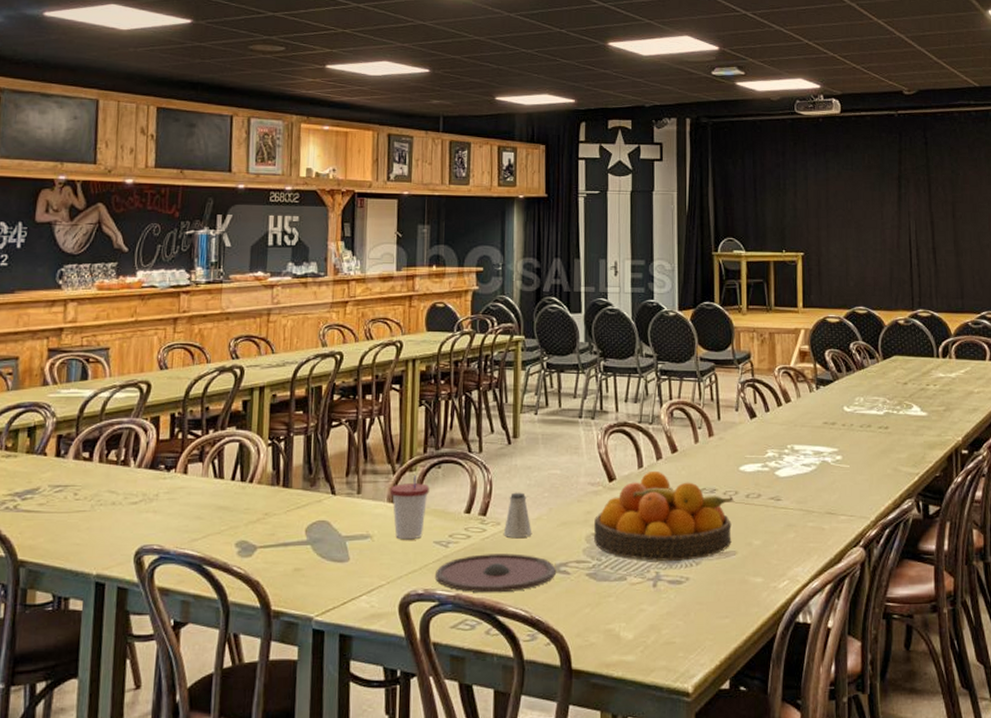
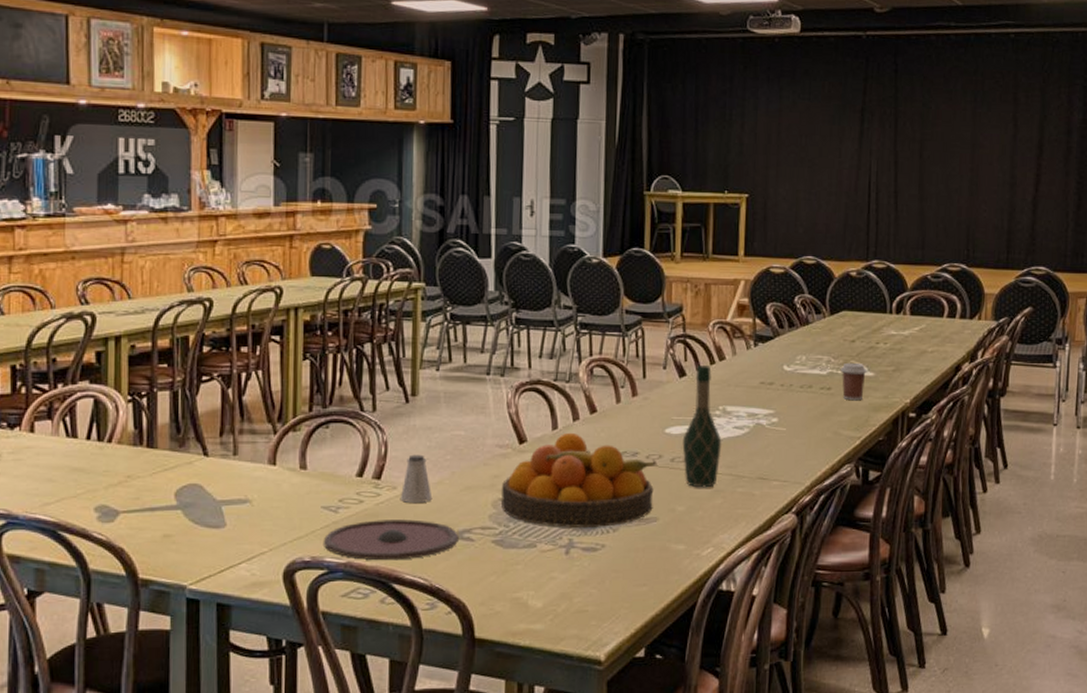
cup: present [391,475,430,540] -> none [272,436,316,505]
wine bottle: none [756,408,792,523] -> present [682,366,722,488]
coffee cup: none [895,403,920,439] -> present [840,362,867,401]

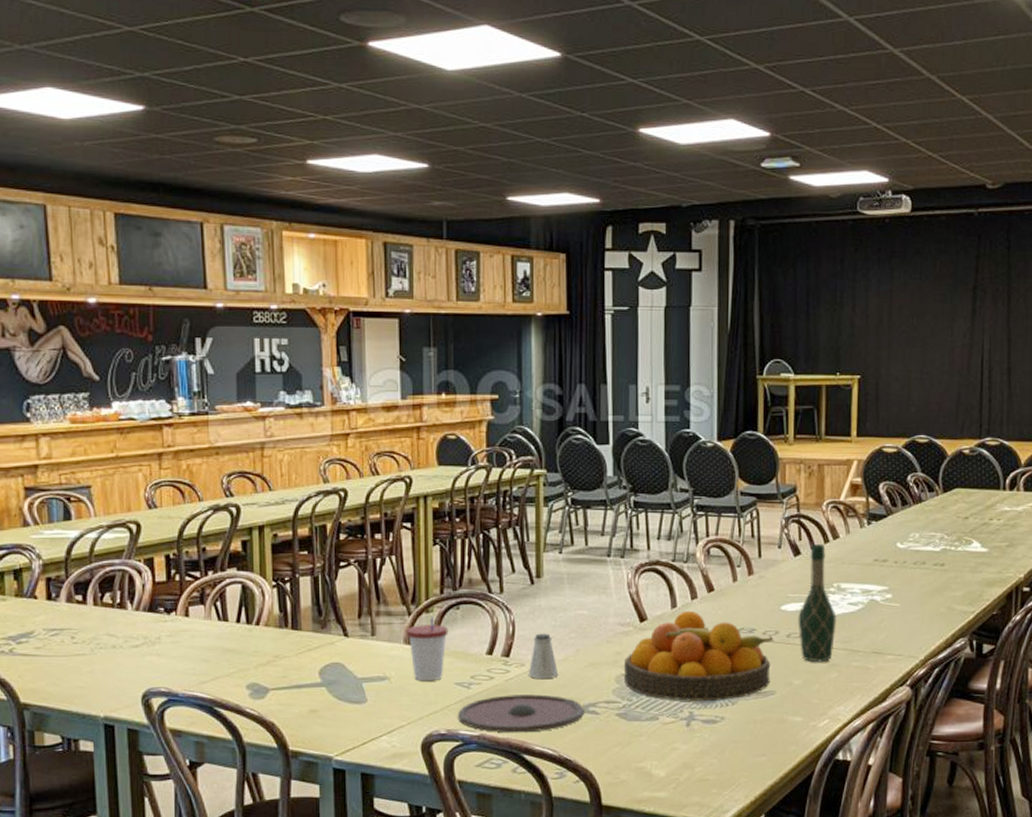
cup: none [272,436,316,505] -> present [407,617,448,682]
coffee cup: present [840,362,867,401] -> none [953,539,981,576]

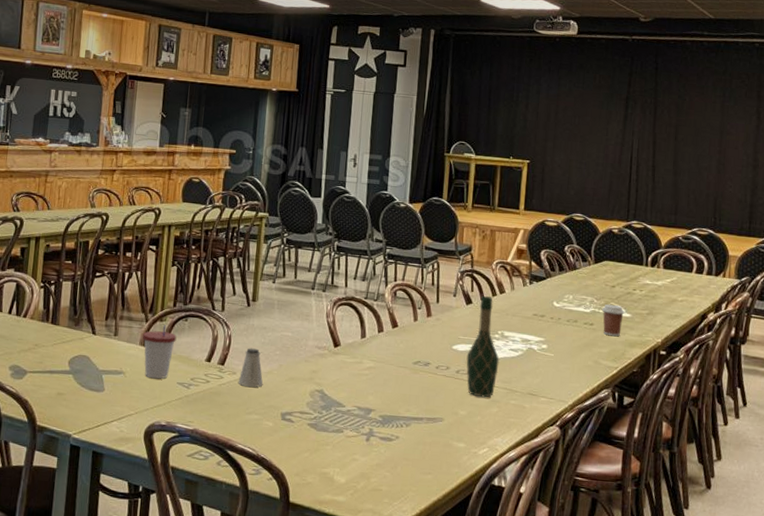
plate: present [458,694,585,733] -> none [177,397,283,432]
fruit bowl: present [624,610,774,701] -> none [317,341,445,422]
coffee cup: none [953,539,981,576] -> present [601,304,625,337]

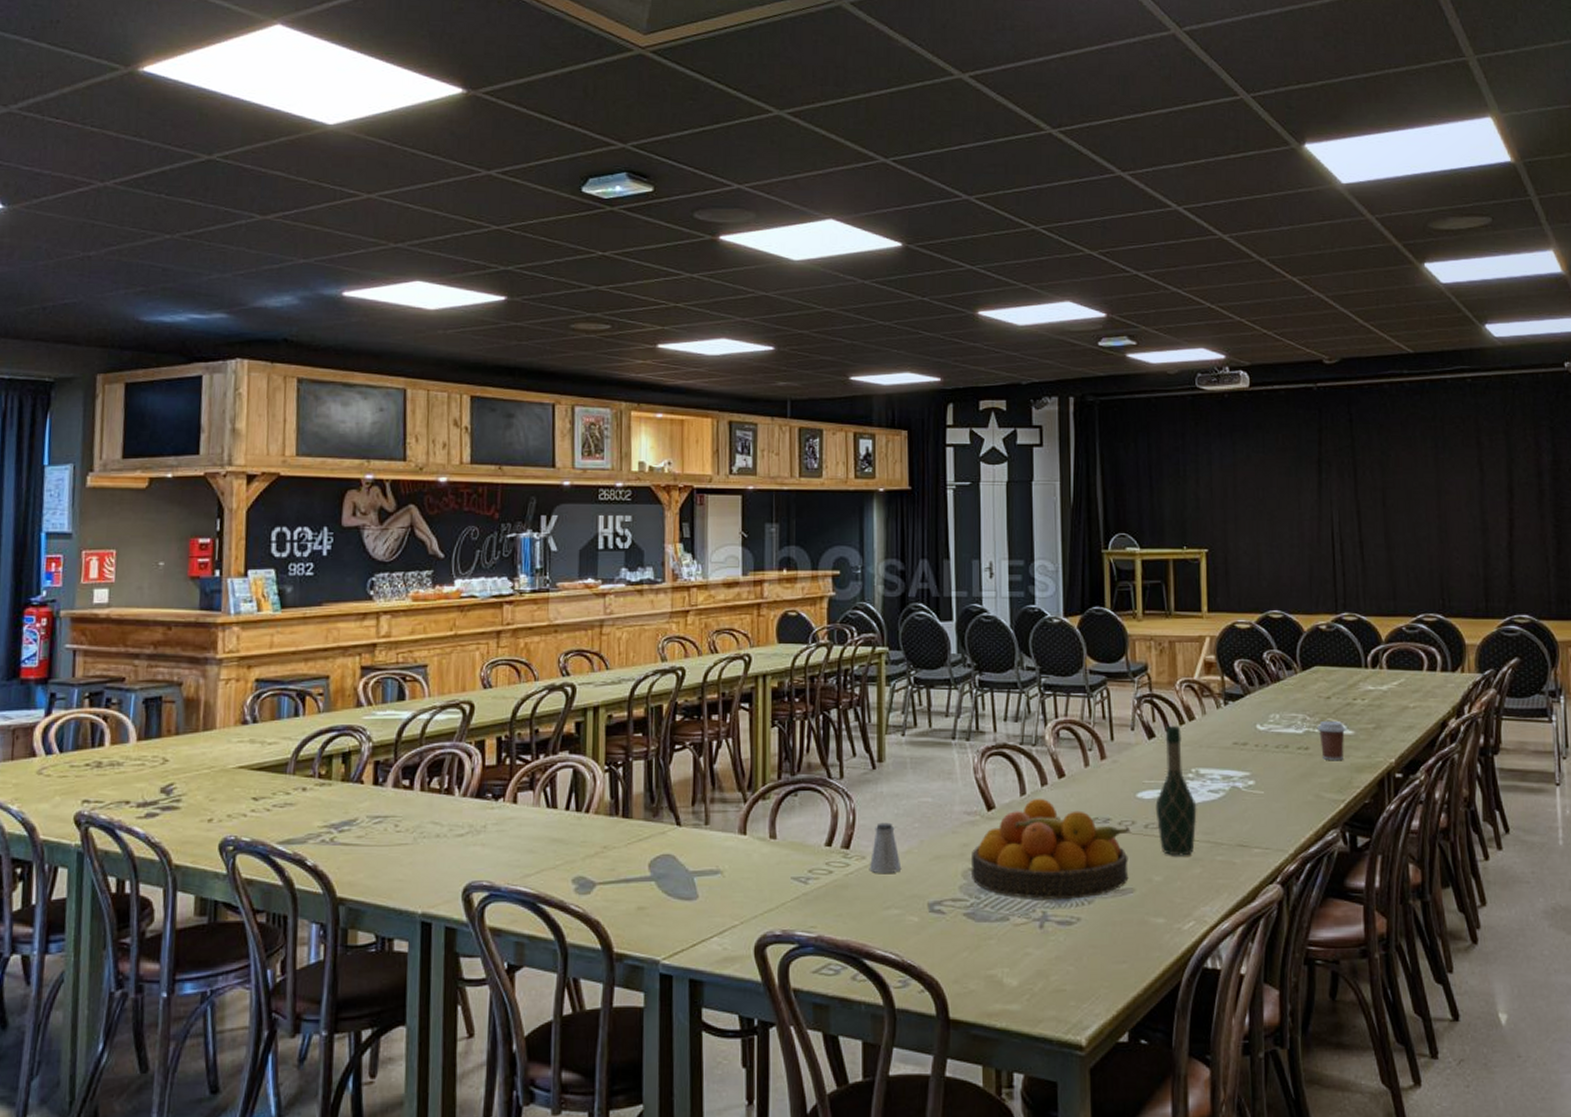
cup: present [143,325,177,379] -> none [742,804,786,876]
fruit bowl: none [317,341,445,422] -> present [972,798,1131,899]

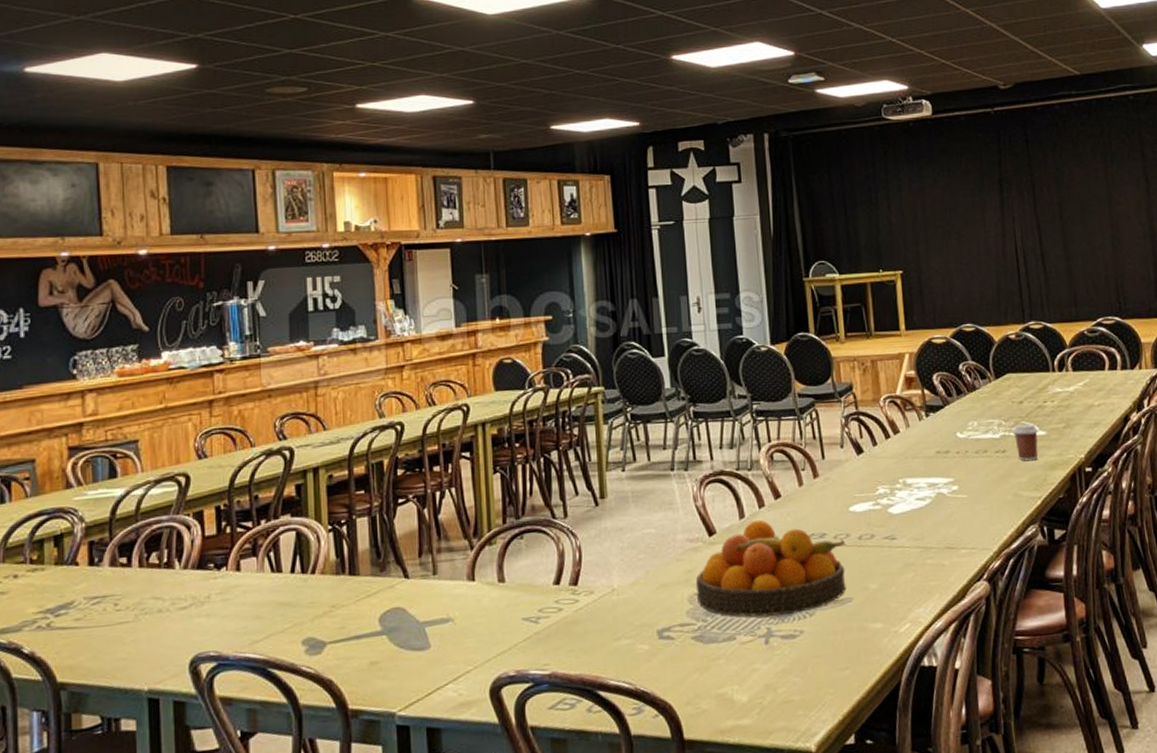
saltshaker: present [869,822,902,874] -> none [597,556,630,607]
wine bottle: present [1155,726,1197,856] -> none [867,440,907,564]

